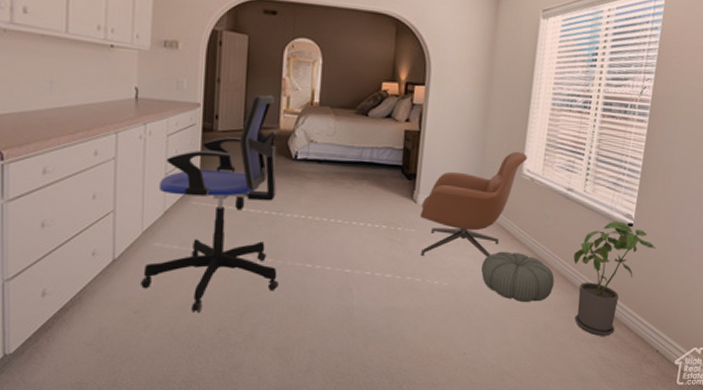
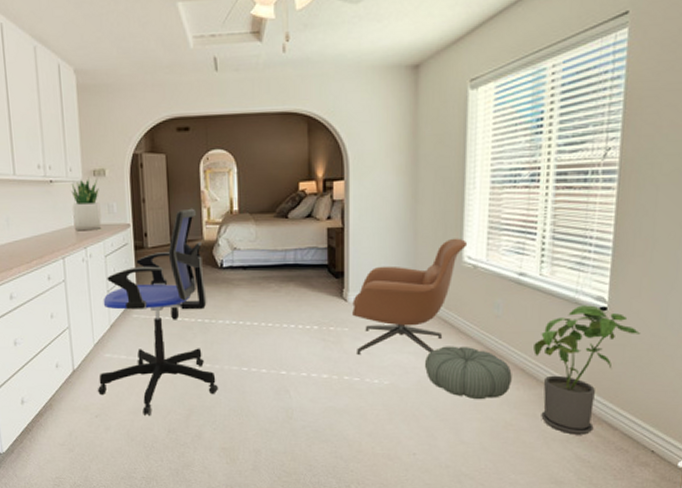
planter: none [134,47,169,106] -> present [71,177,102,231]

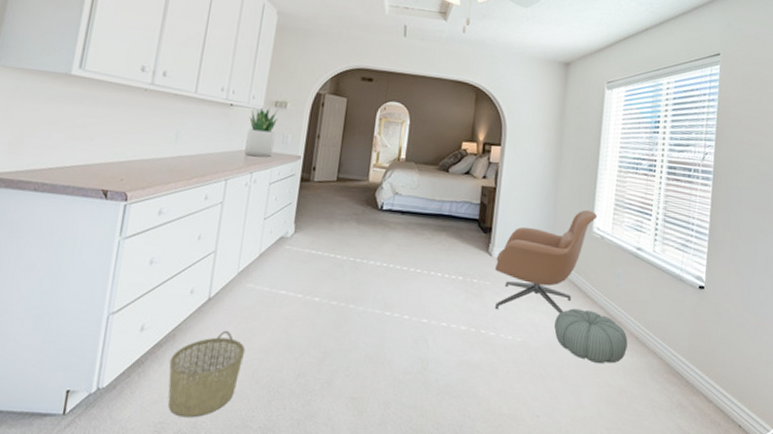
basket: none [52,397,117,473] -> present [167,330,246,418]
office chair: present [97,208,219,415] -> none [229,150,367,356]
house plant: present [533,305,640,435] -> none [646,282,729,406]

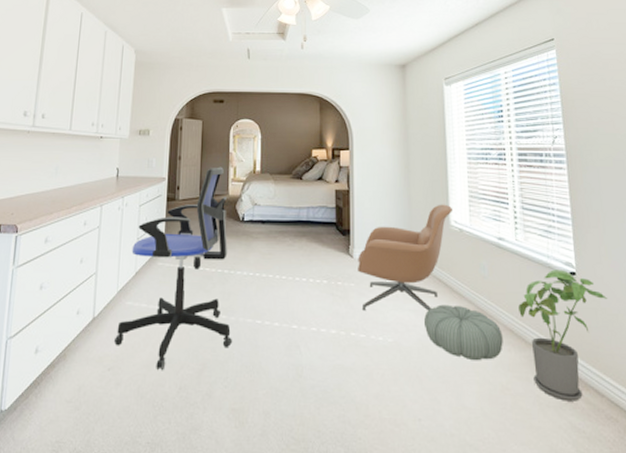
basket: present [167,330,246,418] -> none [61,348,130,436]
office chair: none [229,150,367,356] -> present [113,167,233,370]
planter: present [244,106,279,158] -> none [115,135,143,182]
house plant: none [646,282,729,406] -> present [518,269,607,401]

